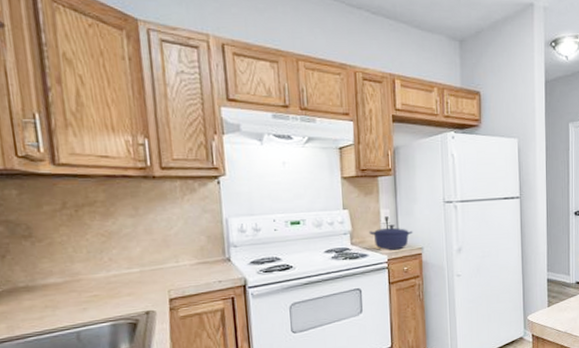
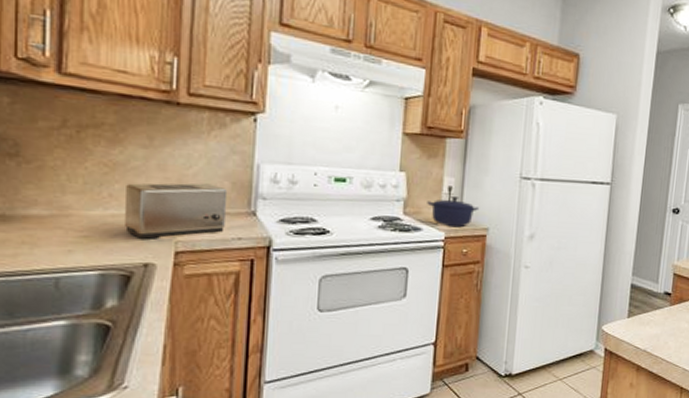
toaster: none [122,239,207,292] -> present [123,183,228,239]

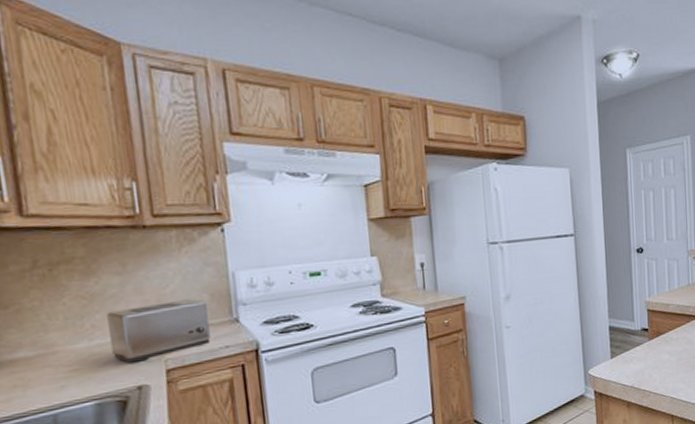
cooking pot: present [427,195,480,228] -> none [402,270,454,302]

